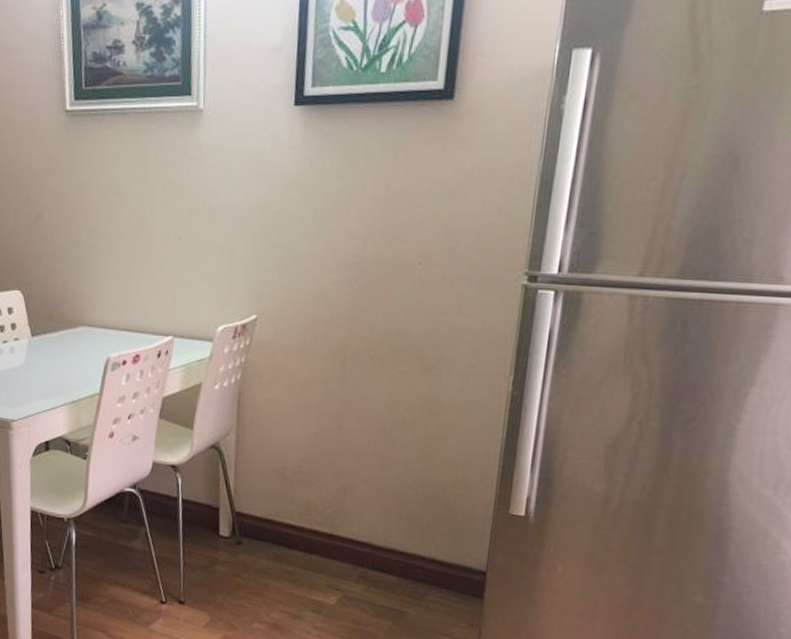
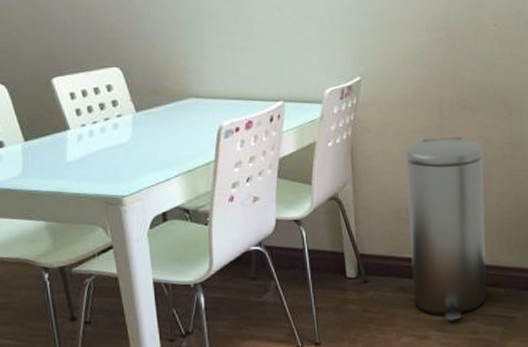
pedal bin: none [290,391,389,604] -> present [405,138,487,321]

